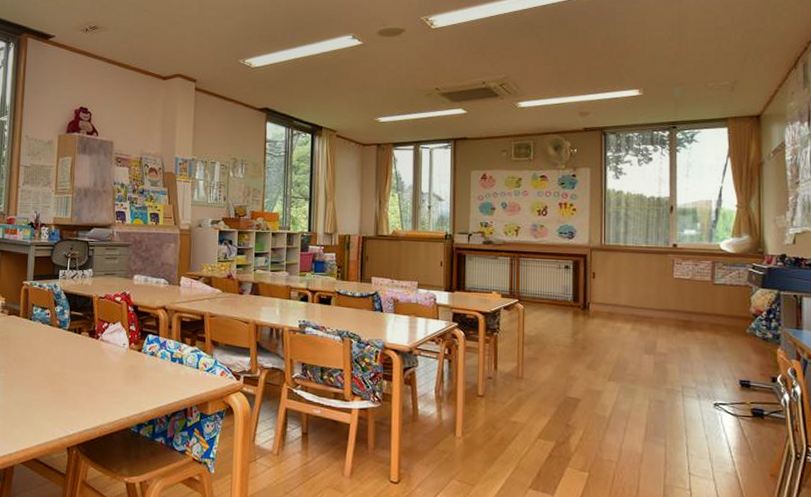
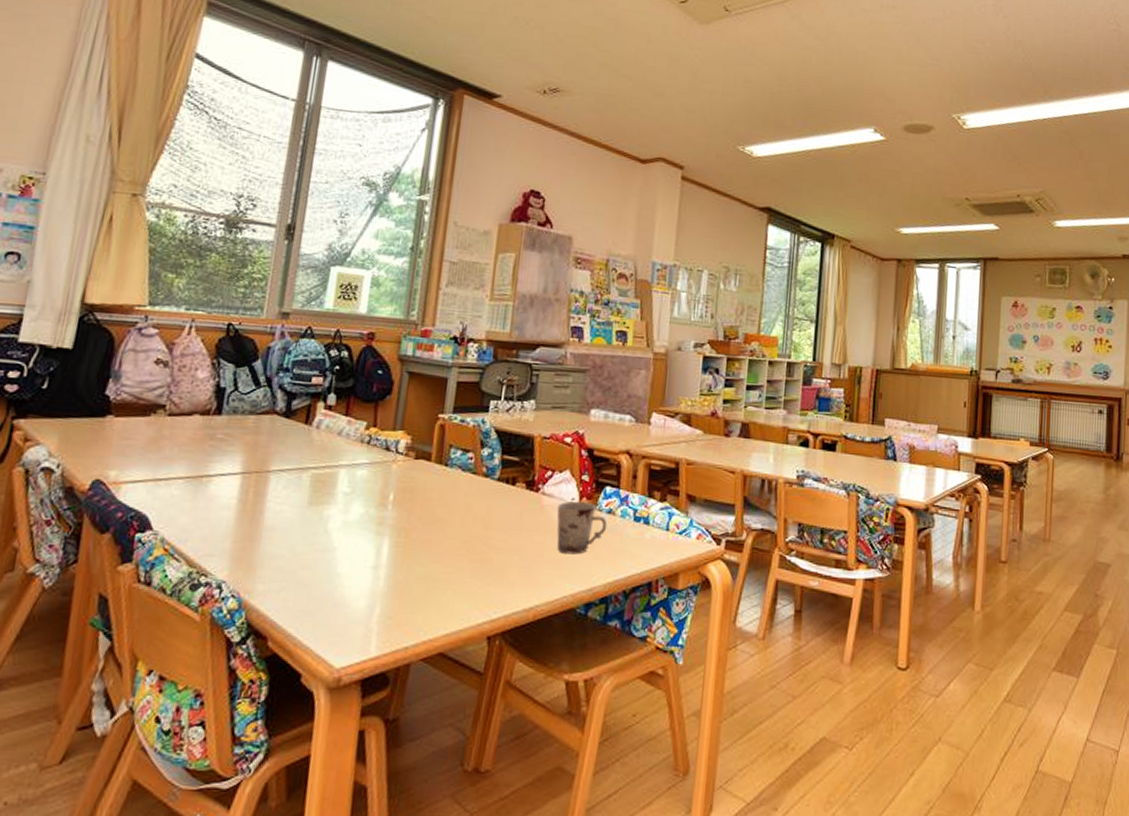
cup: none [112,345,151,387] -> present [556,501,608,555]

